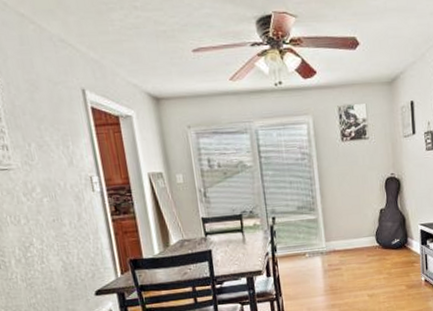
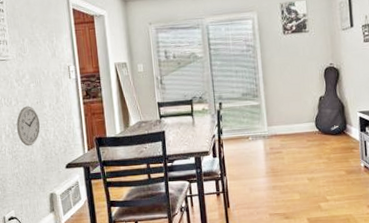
wall clock: none [28,225,60,272] -> present [16,106,41,147]

